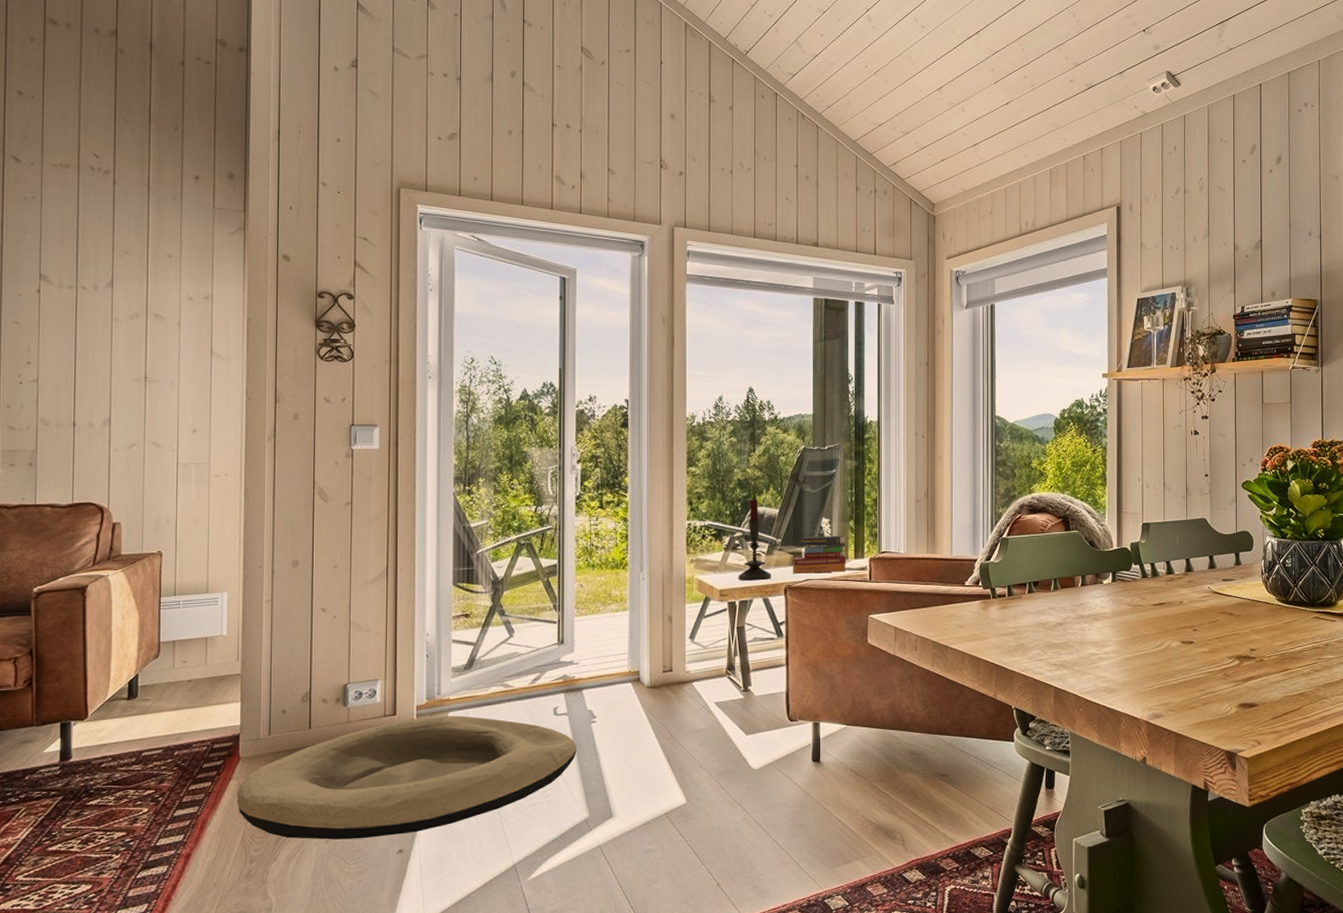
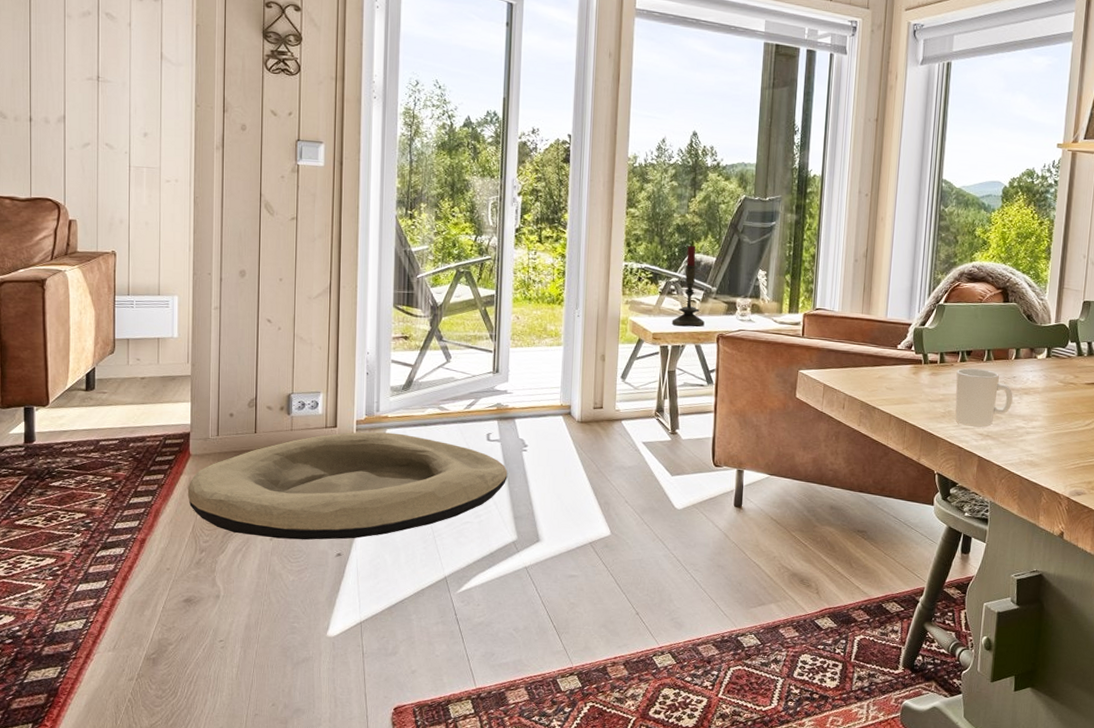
books: present [792,536,847,574] -> none [725,287,781,326]
mug: none [1025,598,1083,657] -> present [955,368,1013,428]

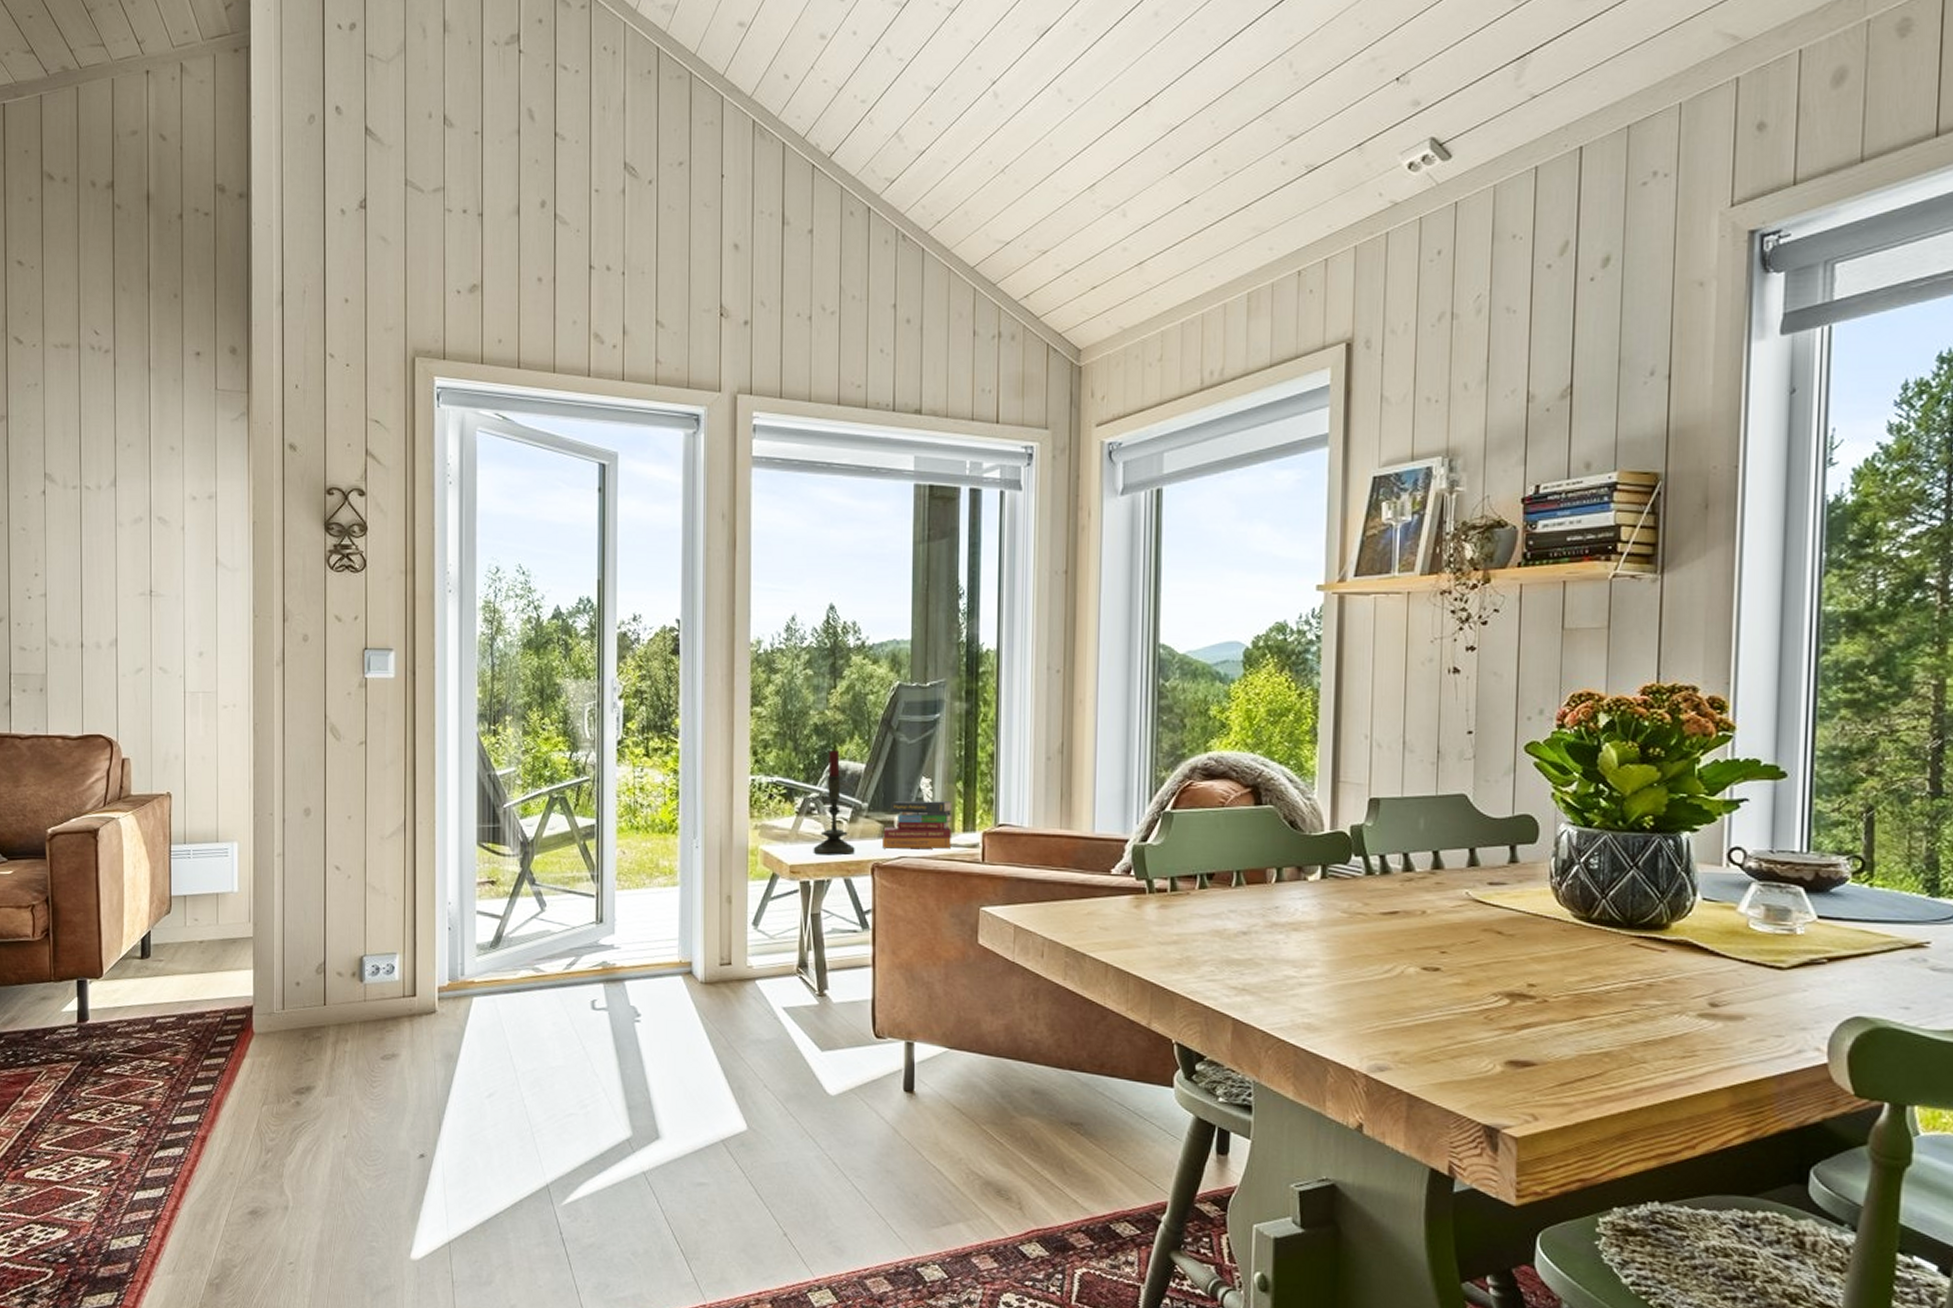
dog bed: present [187,431,508,540] -> none [251,1001,618,1138]
books: none [725,287,781,326] -> present [881,800,953,849]
mug: present [955,368,1013,428] -> none [1194,896,1277,978]

